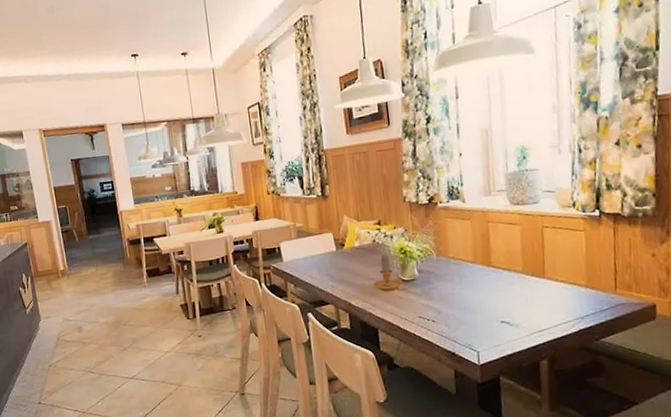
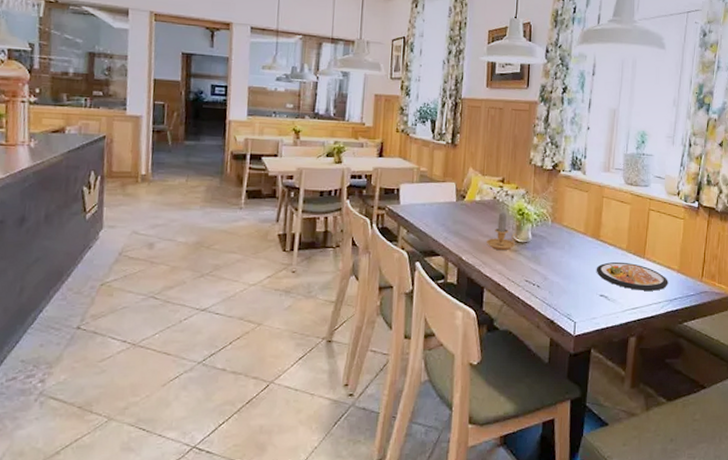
dish: none [492,285,577,312] -> present [596,261,668,291]

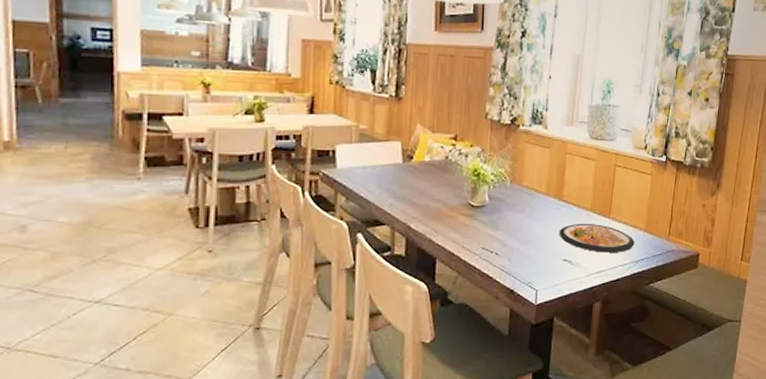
candle: present [486,212,518,251] -> none [437,174,473,217]

